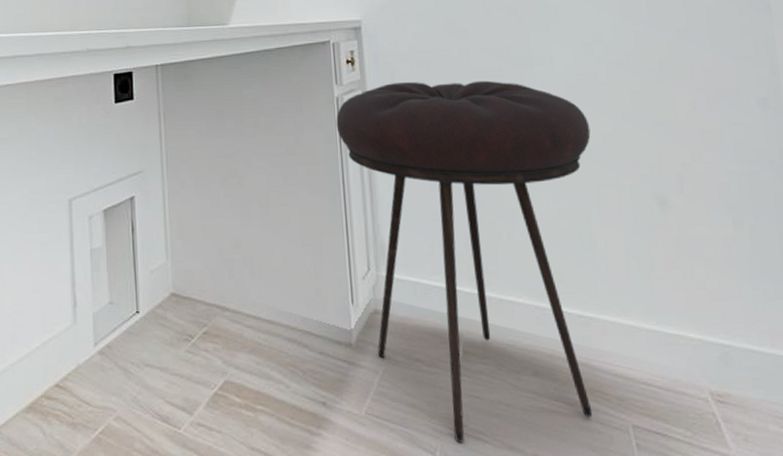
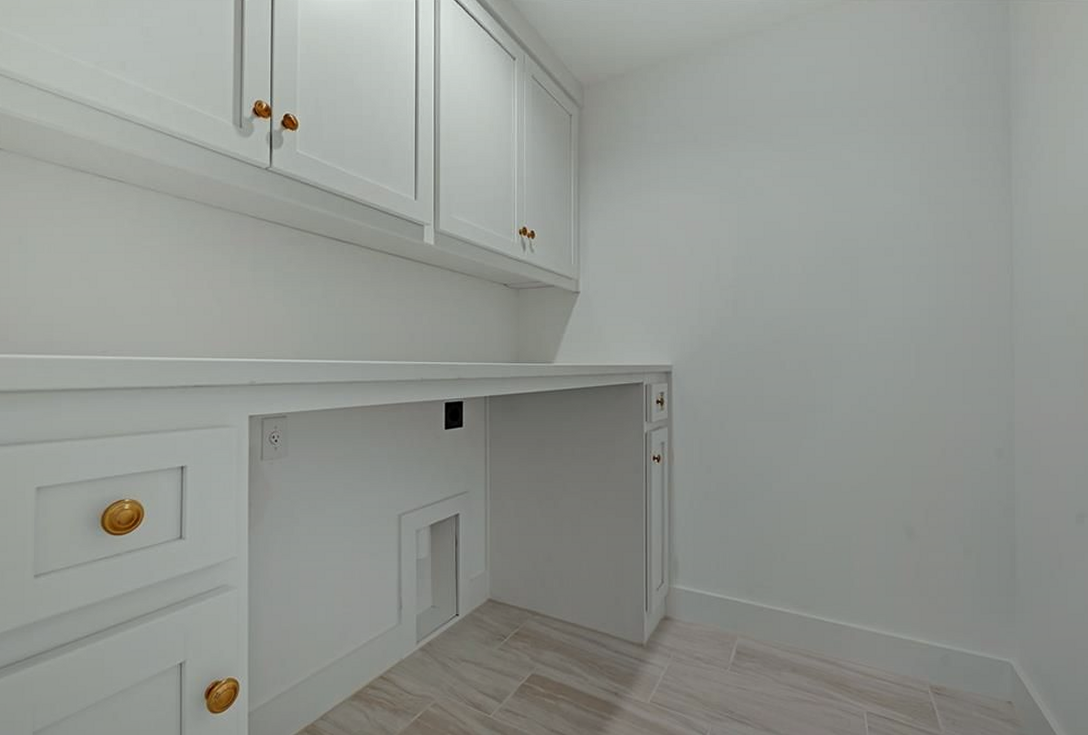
stool: present [336,80,593,443] -> none [644,423,858,726]

